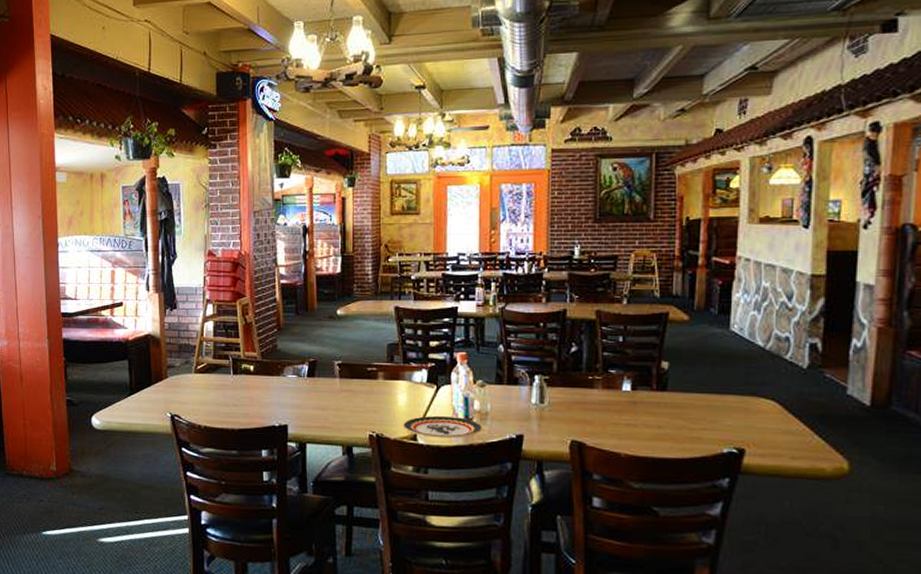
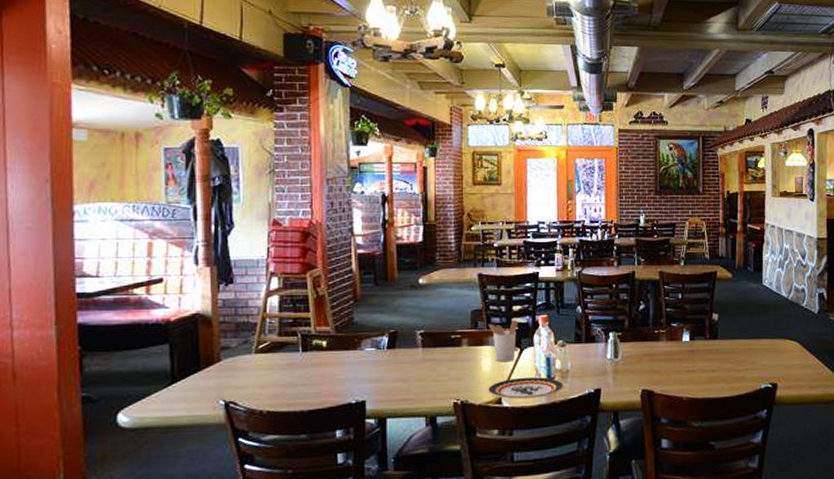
utensil holder: none [404,356,435,399] -> present [488,320,518,363]

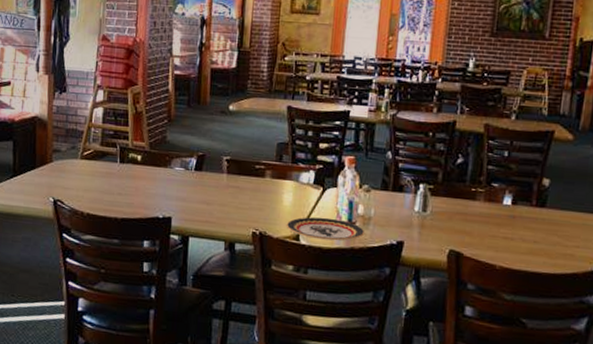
utensil holder: present [488,320,518,363] -> none [293,158,324,200]

